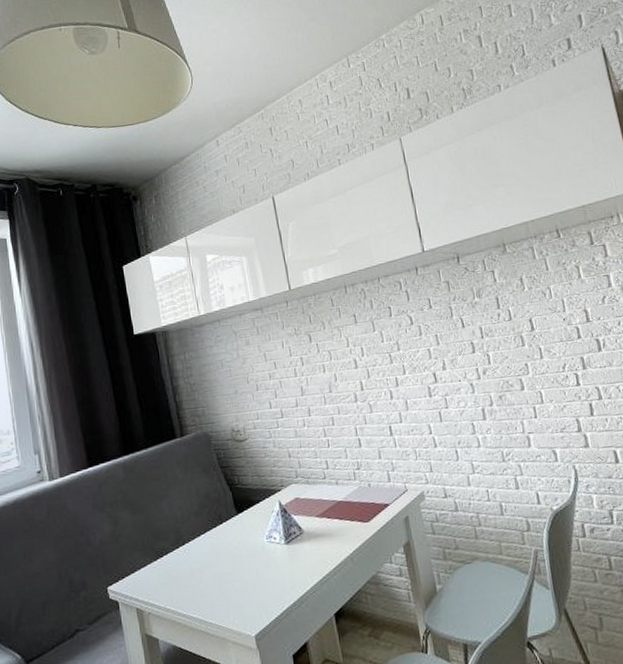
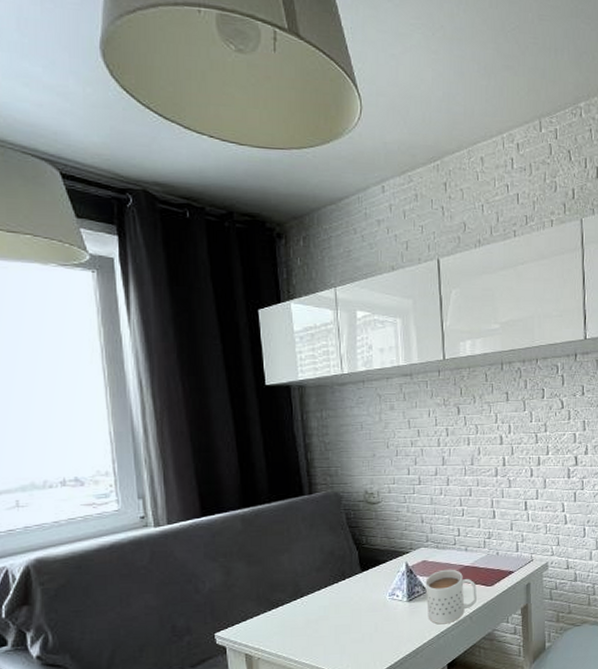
mug: none [300,505,355,569] -> present [425,569,477,625]

